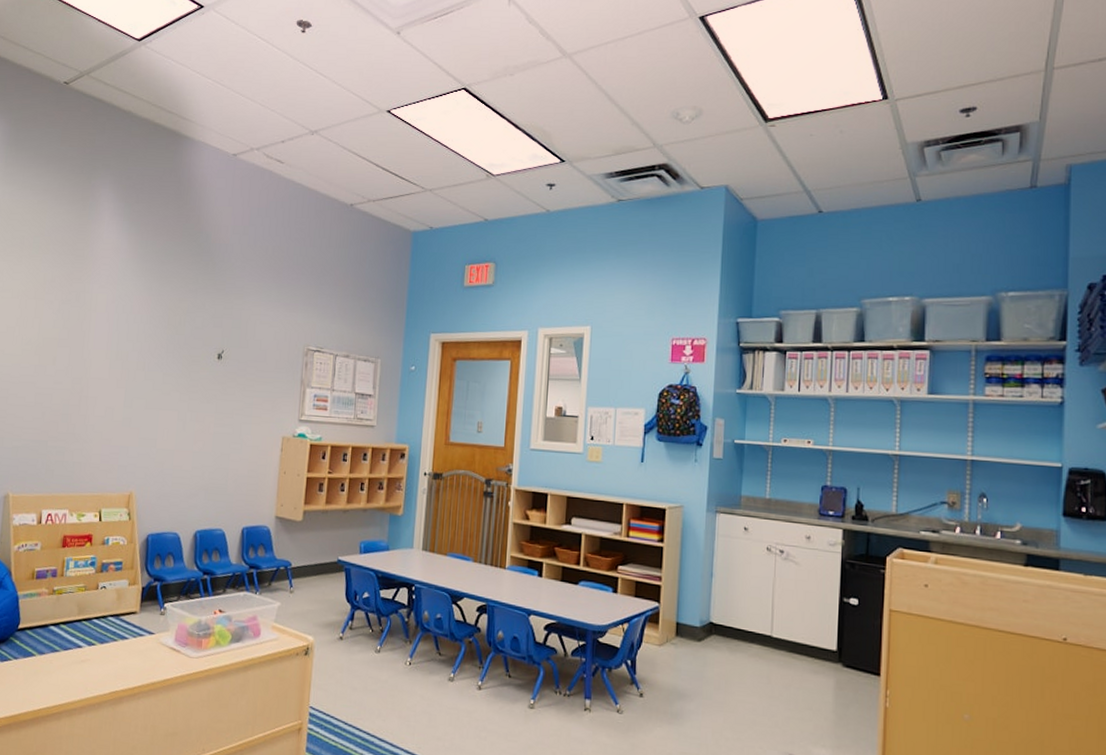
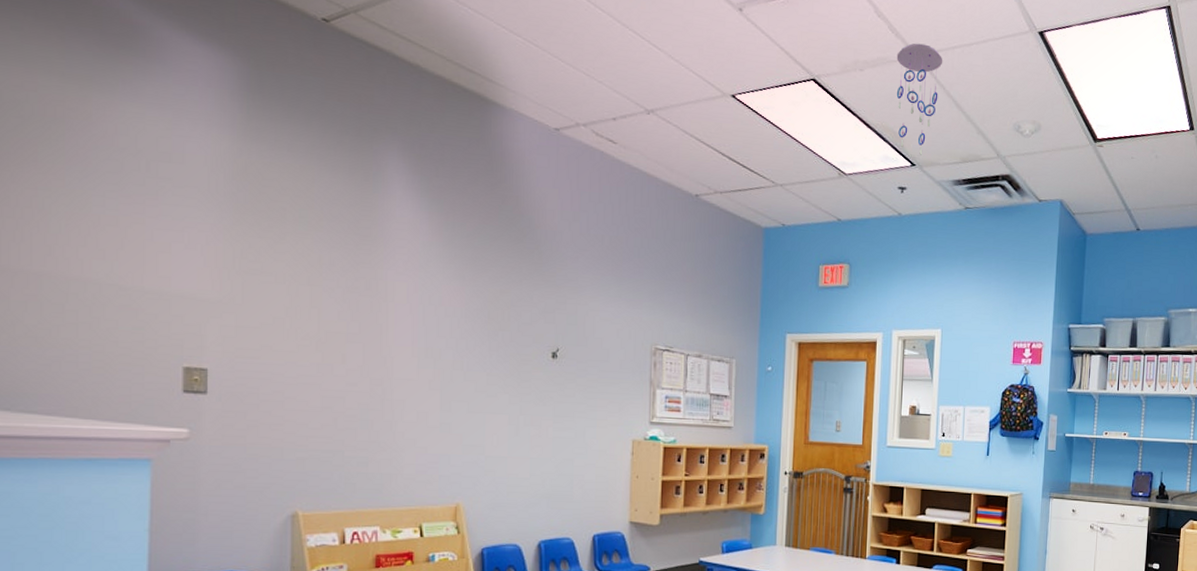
ceiling mobile: none [546,43,596,151] -> present [896,43,943,155]

